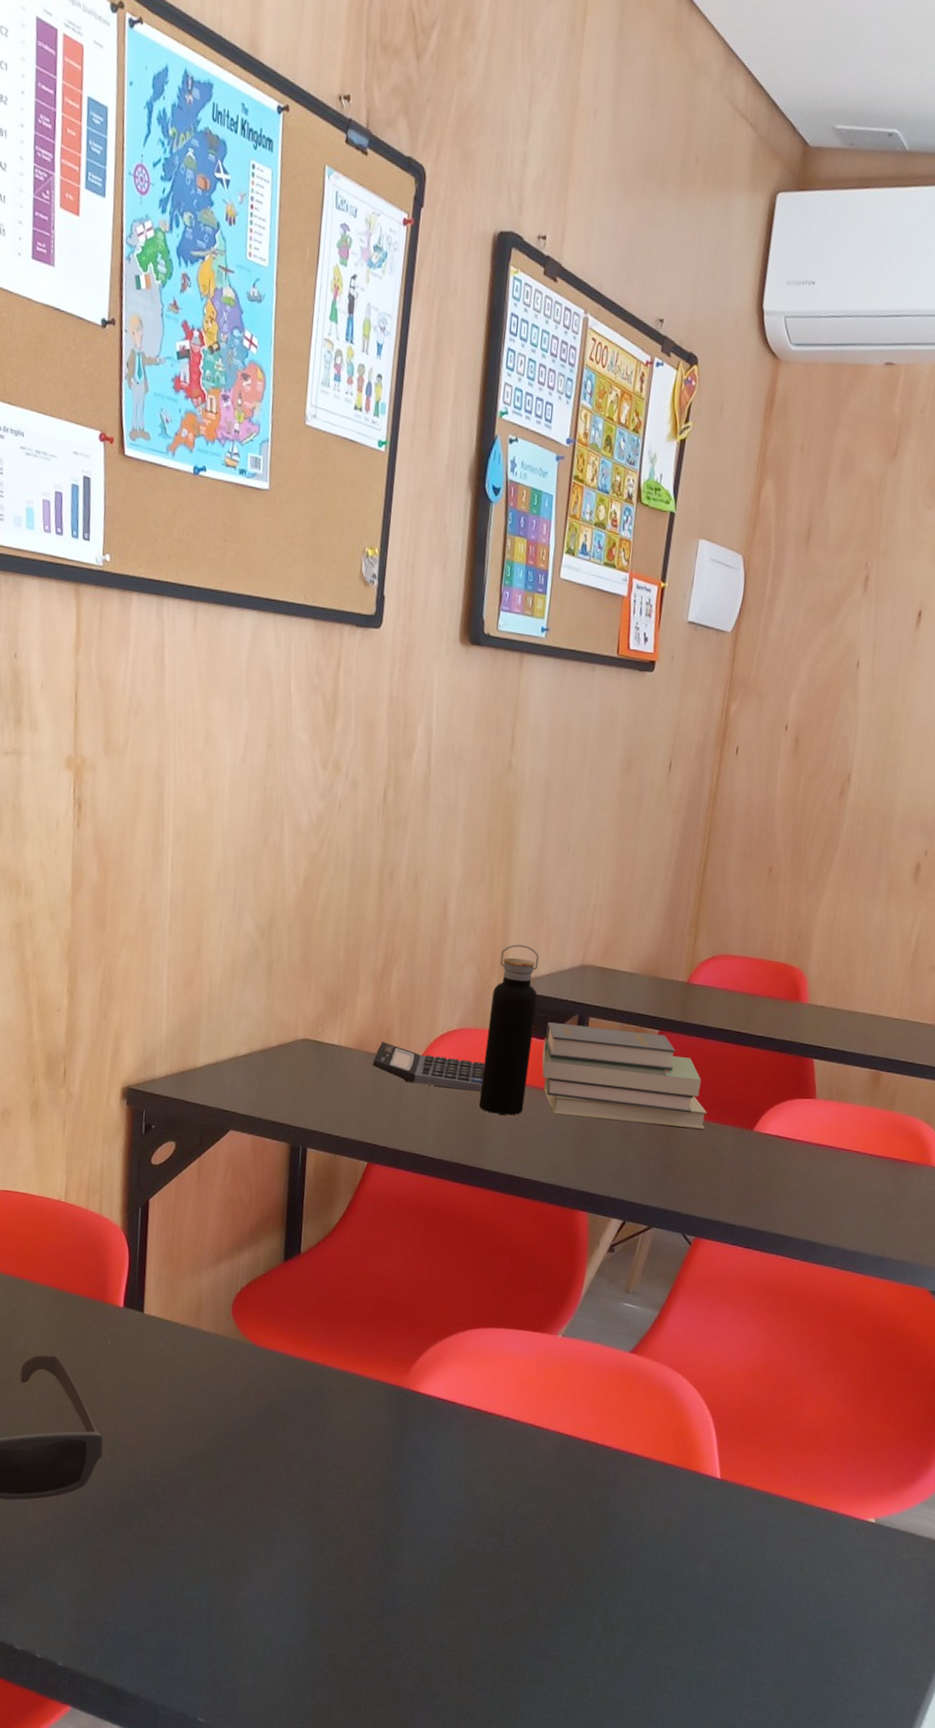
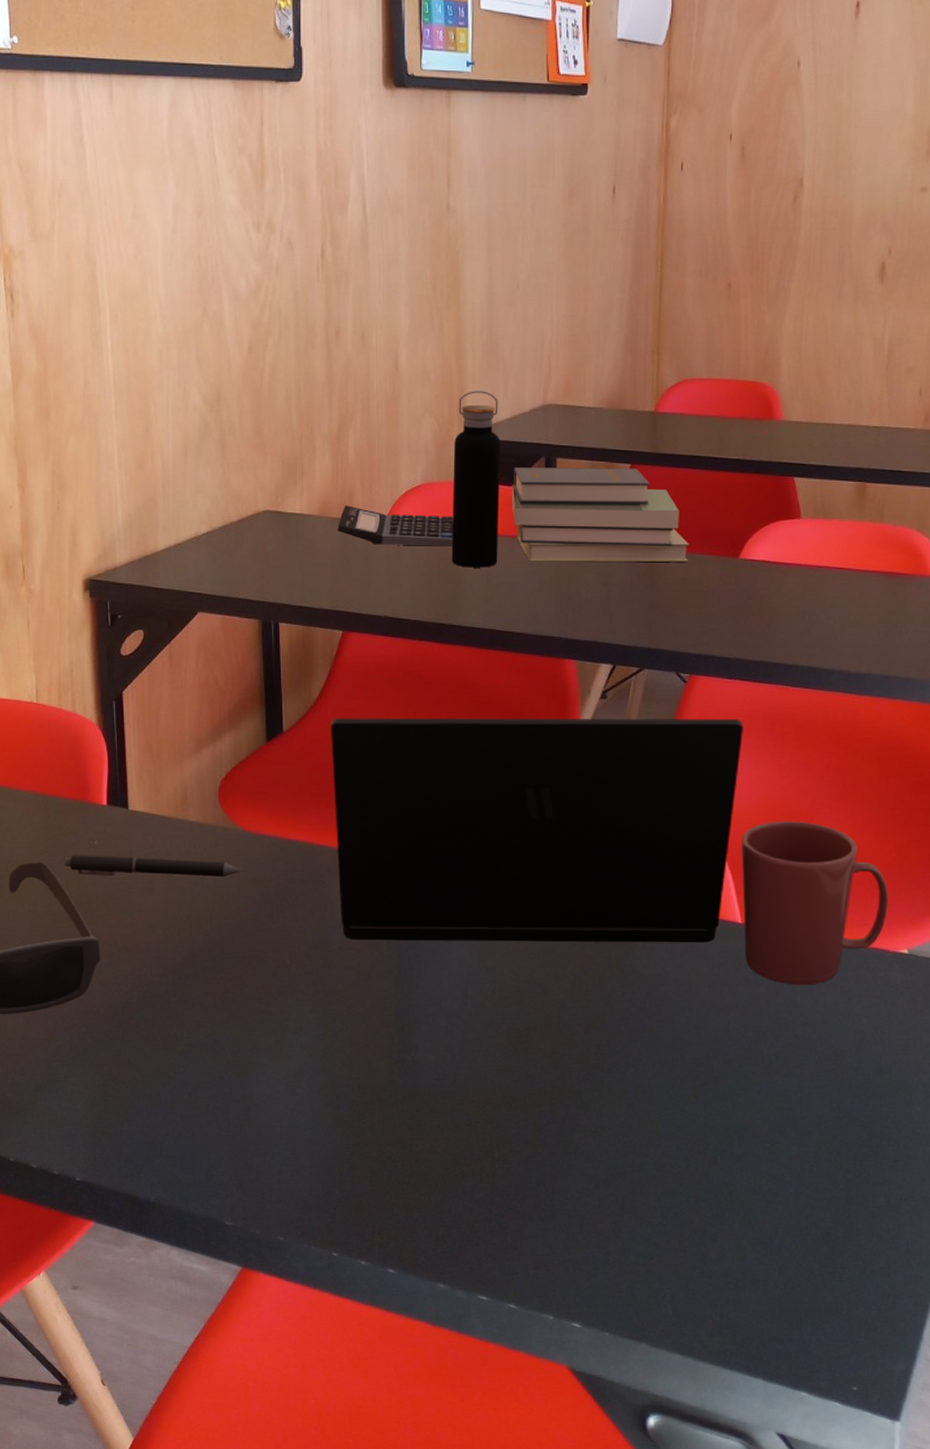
pen: none [76,1351,250,1387] -> present [64,854,244,877]
laptop: none [338,1245,742,1494] -> present [330,718,744,943]
mug: none [720,1384,863,1544] -> present [741,821,889,986]

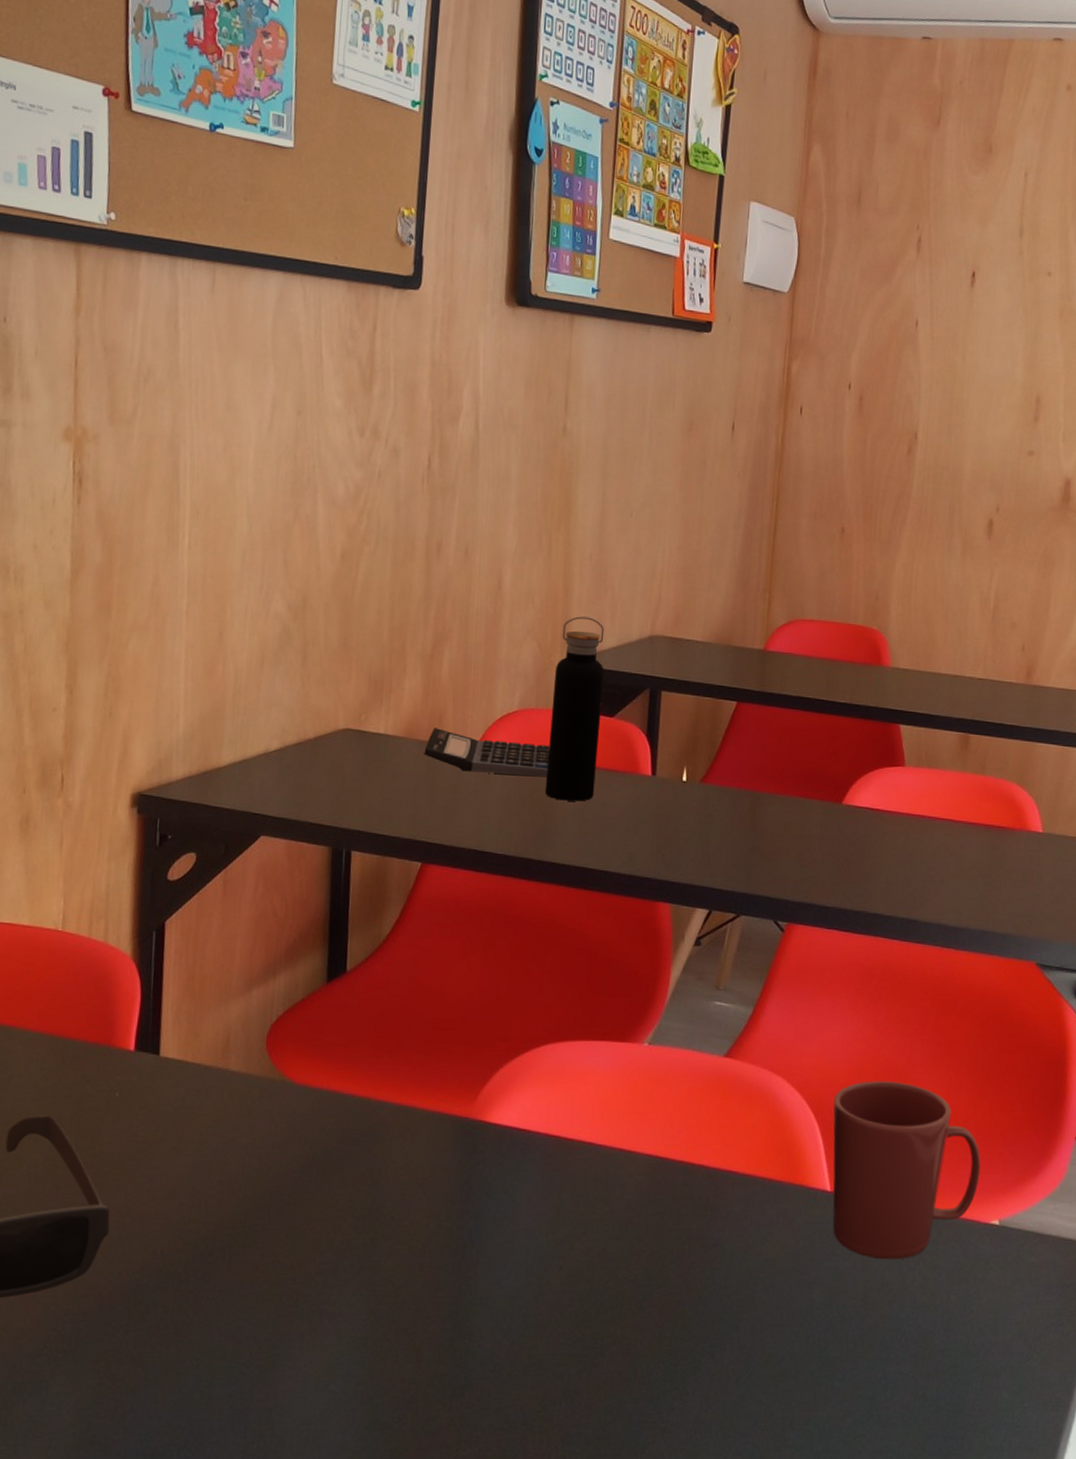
pen: present [64,854,244,877] -> none [76,1107,289,1135]
laptop: present [330,718,744,943] -> none [396,958,841,1213]
books: present [512,468,690,562] -> none [612,698,793,805]

